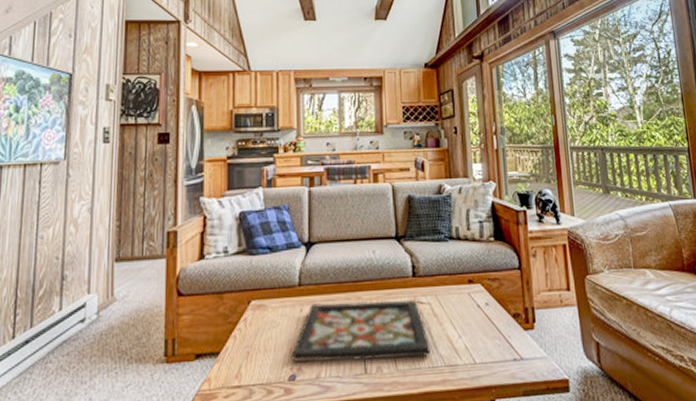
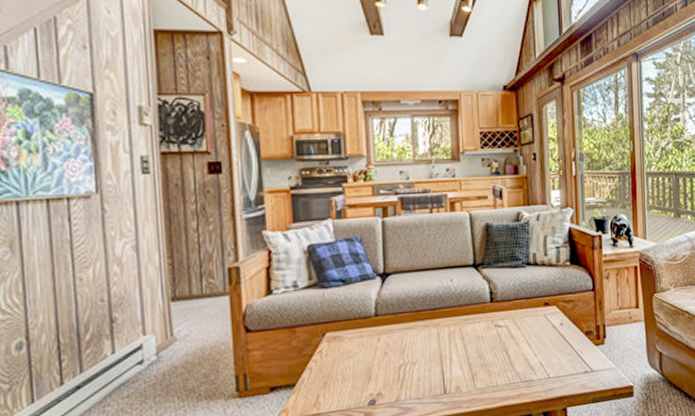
decorative tray: present [291,299,431,363] -> none [370,323,508,389]

